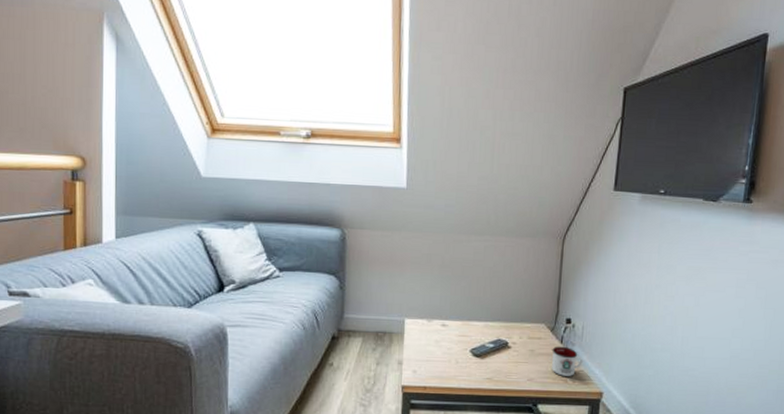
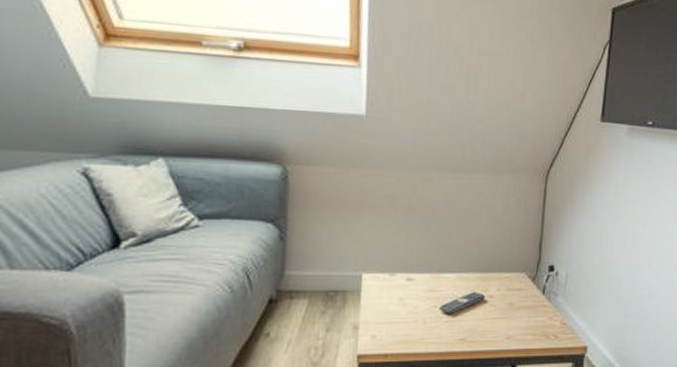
mug: present [552,346,583,376] -> none [532,297,566,331]

